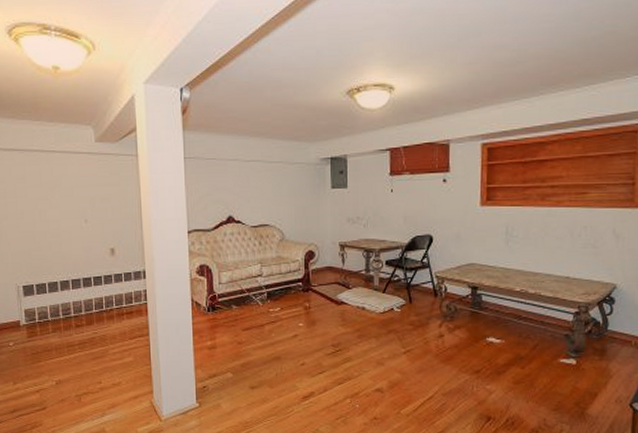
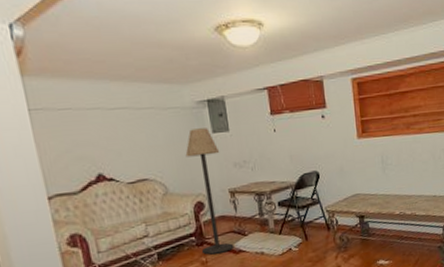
floor lamp: none [304,183,337,302] -> present [185,128,234,255]

